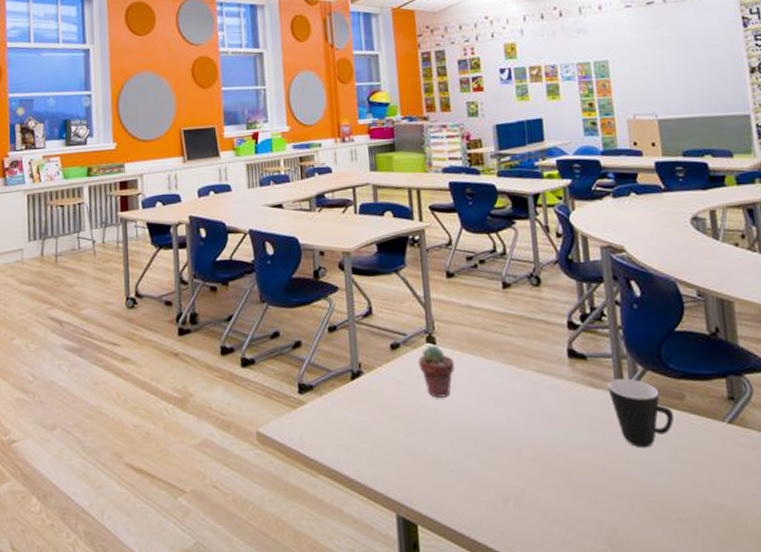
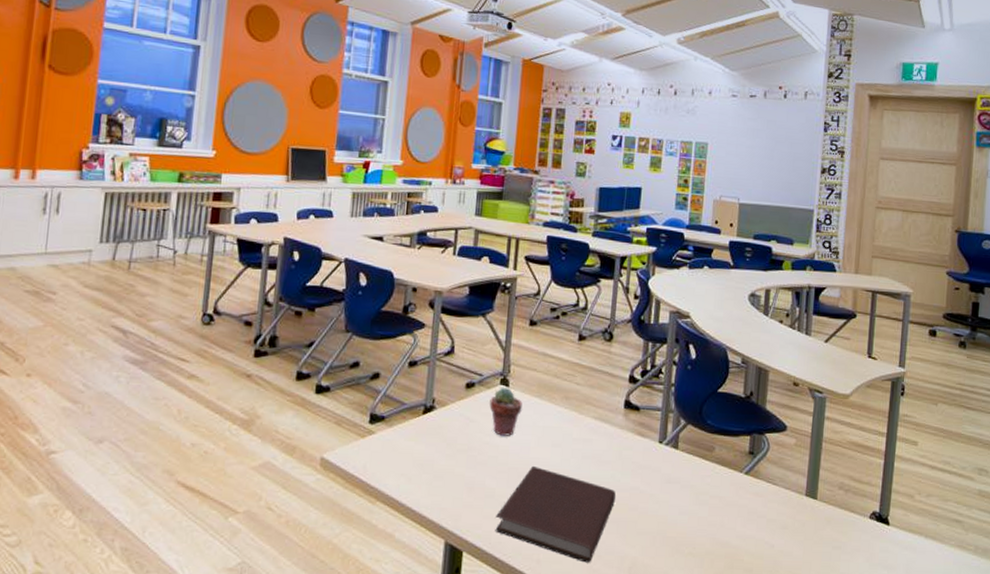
notebook: none [446,427,578,534] -> present [495,465,617,563]
mug: present [607,378,675,448] -> none [652,430,703,492]

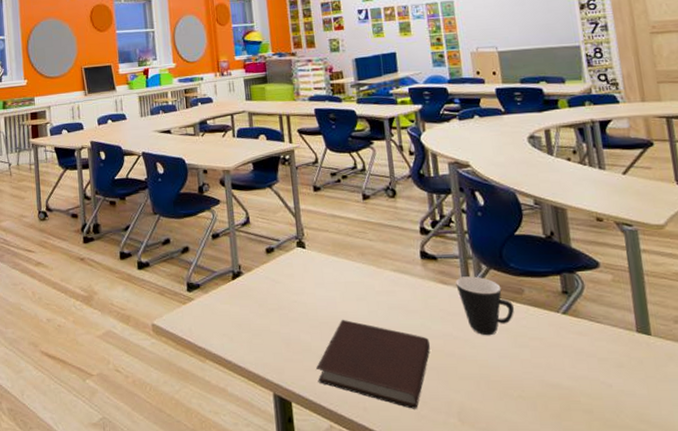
potted succulent: present [489,386,522,436] -> none [290,249,322,294]
mug: none [652,430,703,492] -> present [455,276,515,336]

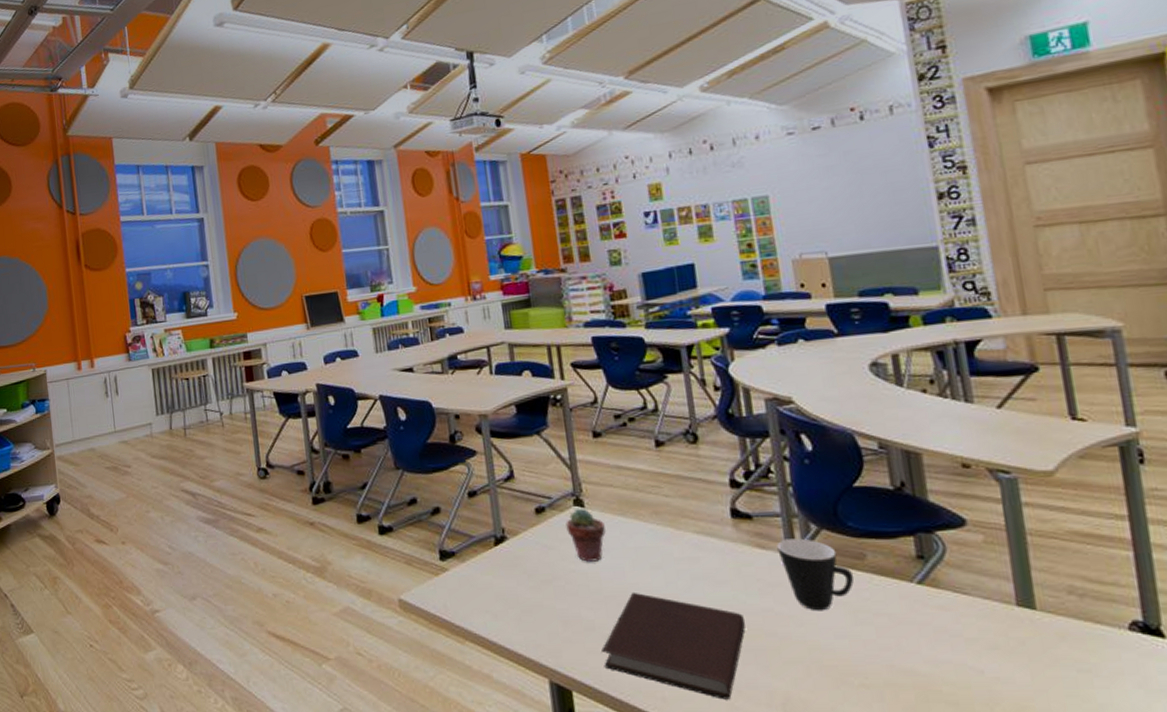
potted succulent: none [290,249,322,294] -> present [566,508,606,562]

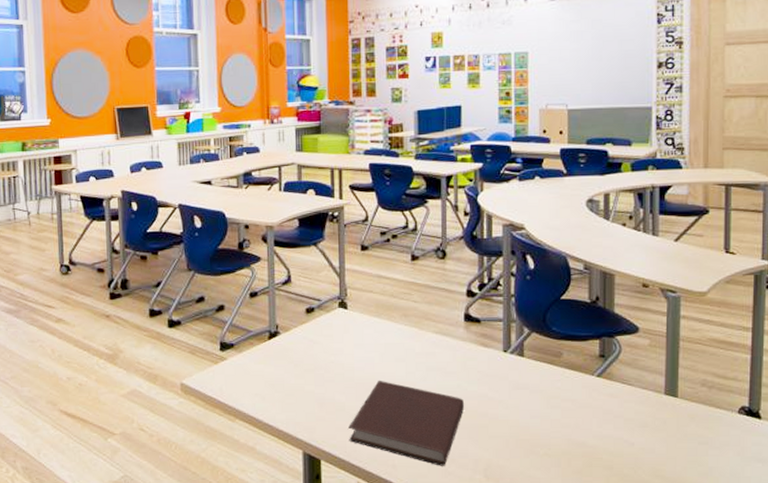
potted succulent: present [566,508,606,562] -> none [330,309,362,355]
mug: present [776,538,855,611] -> none [496,339,551,397]

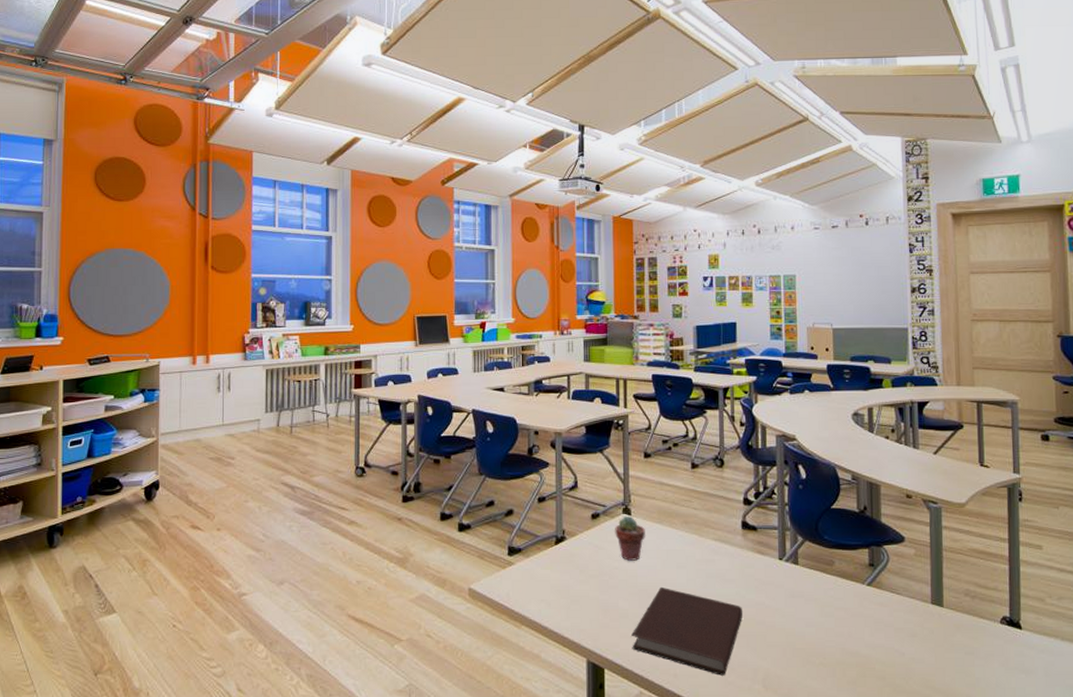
potted succulent: none [330,309,362,355] -> present [615,515,645,561]

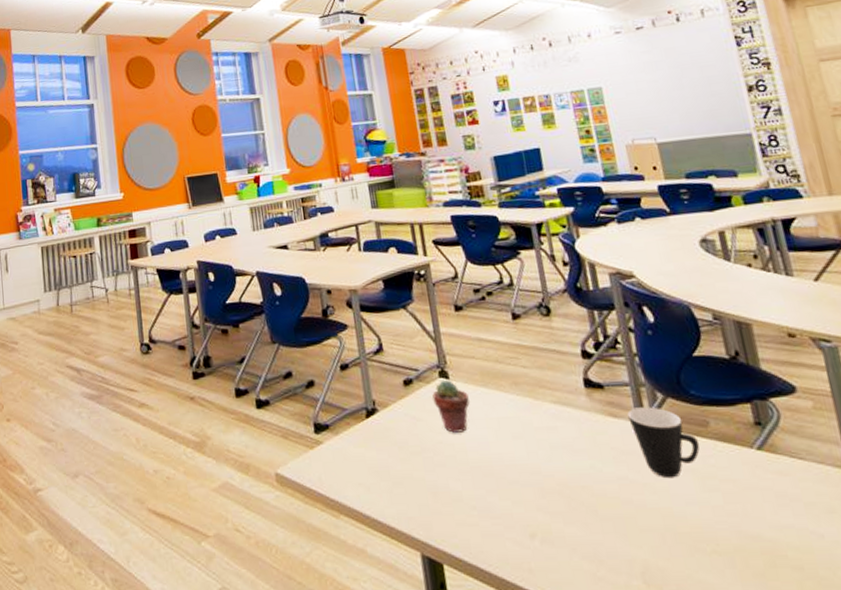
notebook: present [631,586,743,676] -> none [470,462,604,570]
mug: none [772,547,825,605] -> present [627,407,700,479]

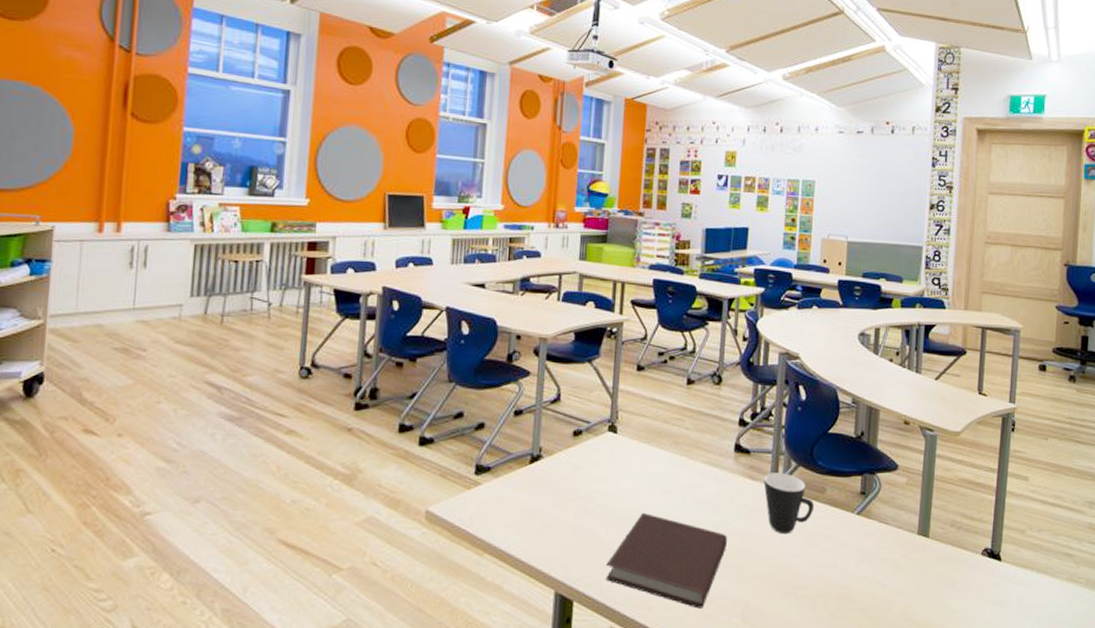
potted succulent: present [432,379,470,433] -> none [597,433,631,483]
notebook: none [470,462,604,570] -> present [605,512,728,608]

